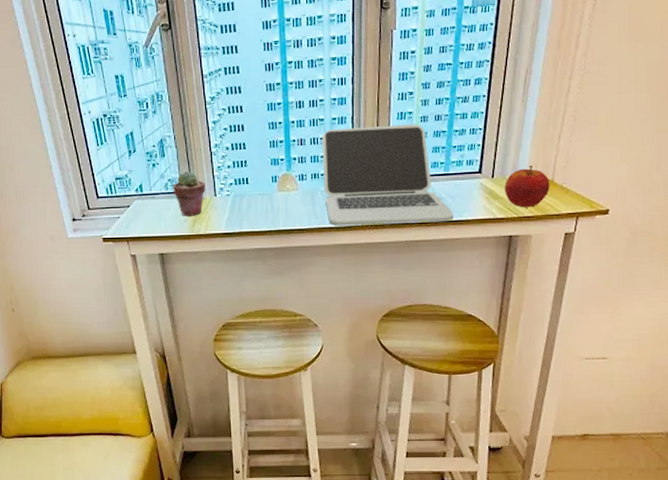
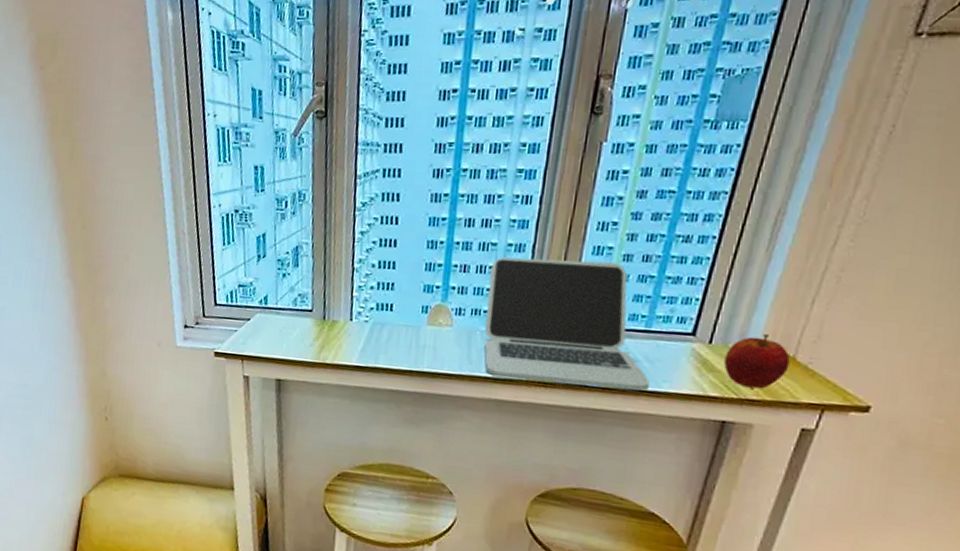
potted succulent: present [173,171,206,216] -> none [302,286,342,341]

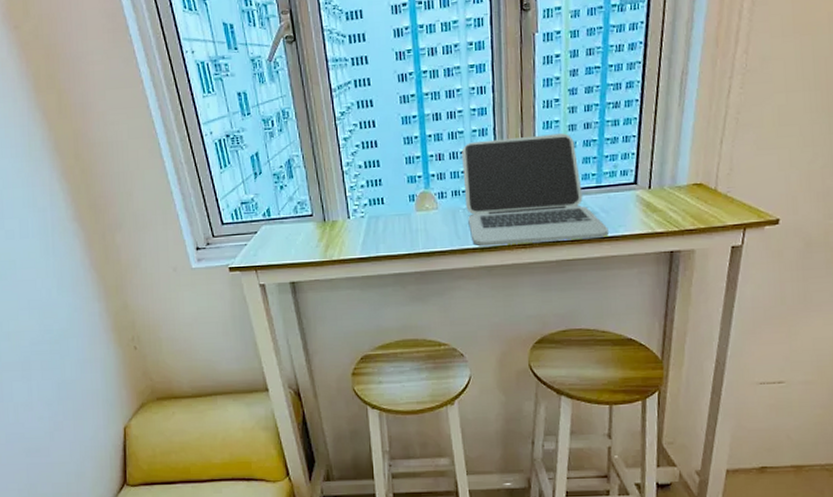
apple: present [724,333,790,389] -> none [663,173,713,220]

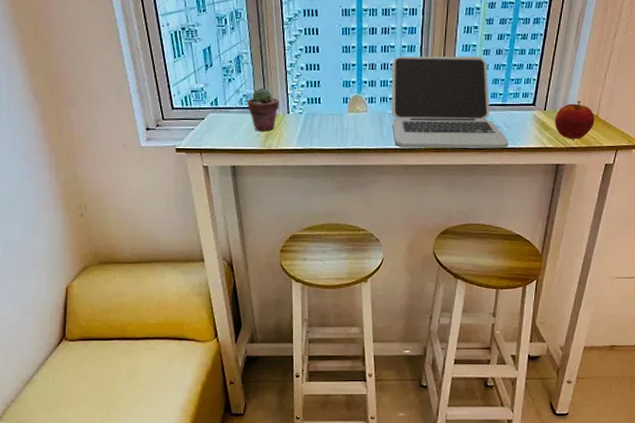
potted succulent: none [302,192,338,241] -> present [247,88,279,132]
apple: none [663,173,713,220] -> present [555,100,595,139]

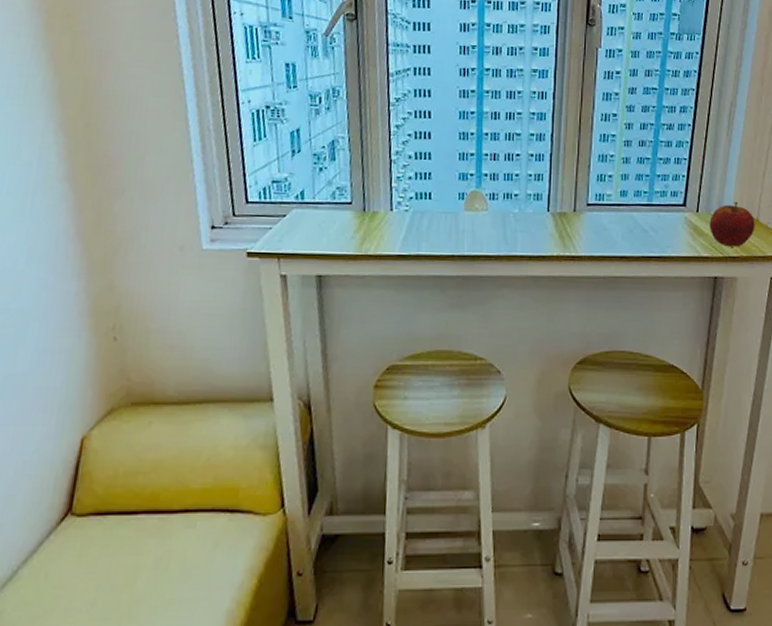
potted succulent: present [247,88,279,132] -> none [341,179,381,233]
laptop: present [391,56,509,149] -> none [516,145,657,258]

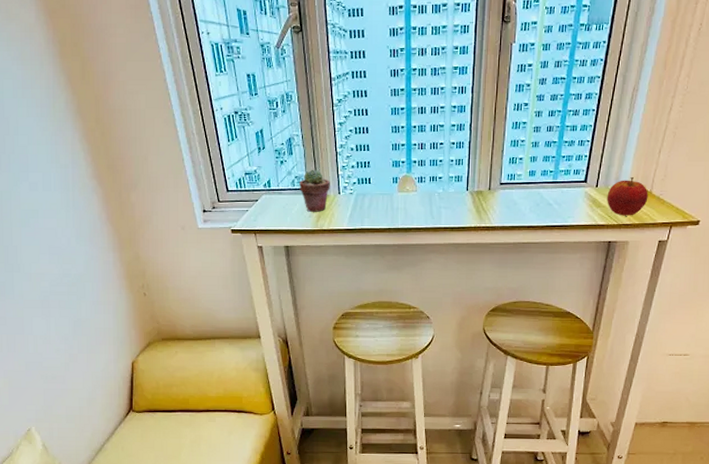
potted succulent: none [341,179,381,233] -> present [299,169,330,212]

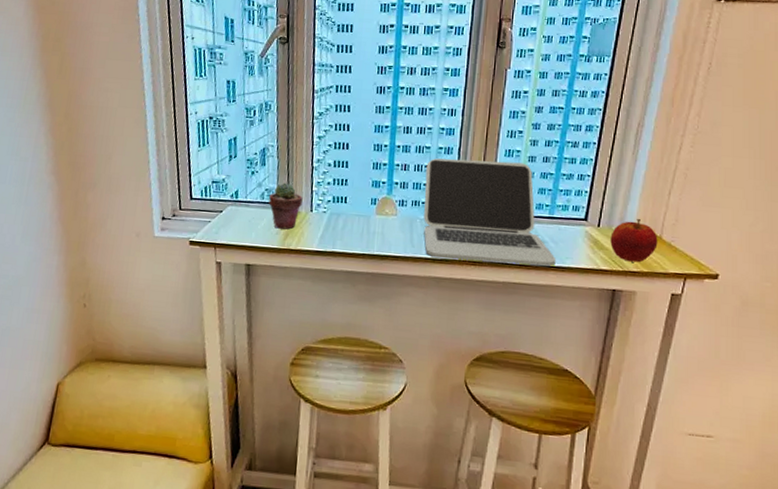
laptop: none [440,134,559,227] -> present [424,158,556,267]

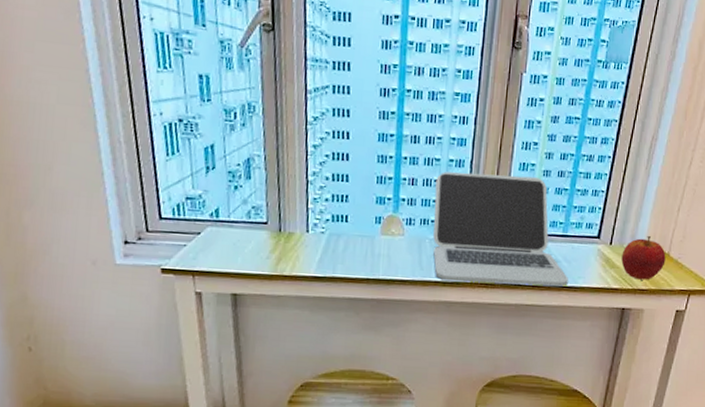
potted succulent: present [268,182,303,230] -> none [256,199,297,253]

